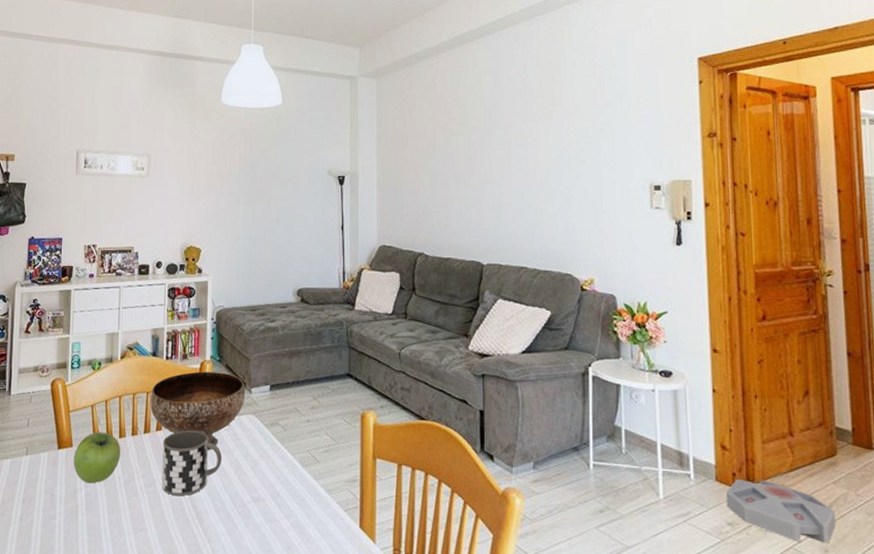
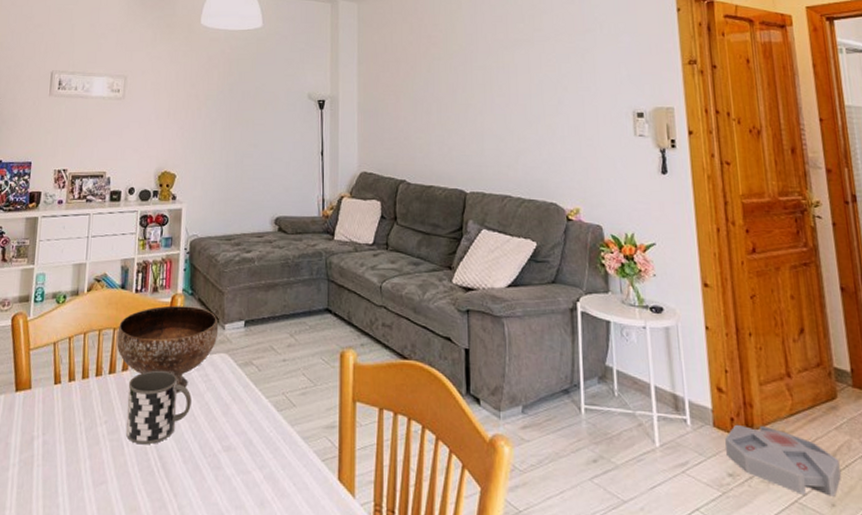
fruit: present [73,432,121,484] -> none [31,372,84,431]

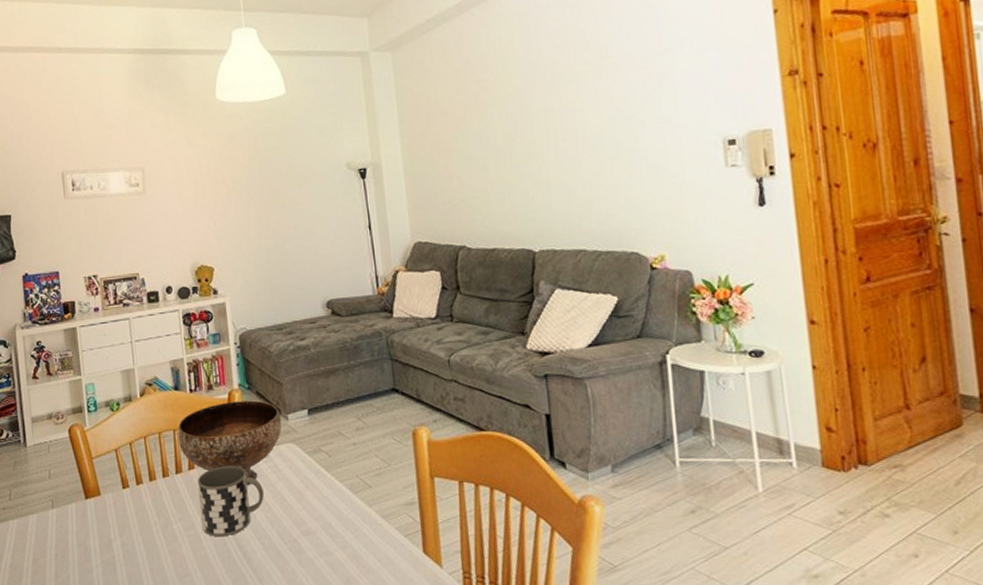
robot vacuum: present [725,424,841,497] -> none [835,460,965,525]

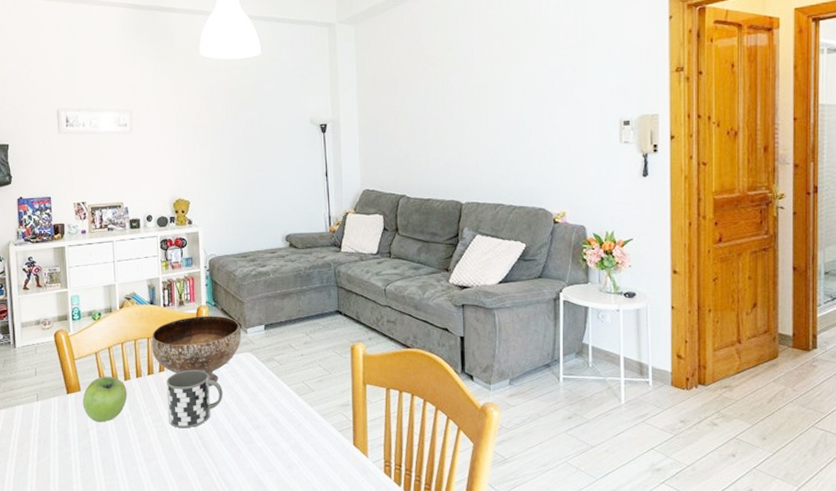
fruit: none [103,476,154,532] -> present [82,376,128,423]

